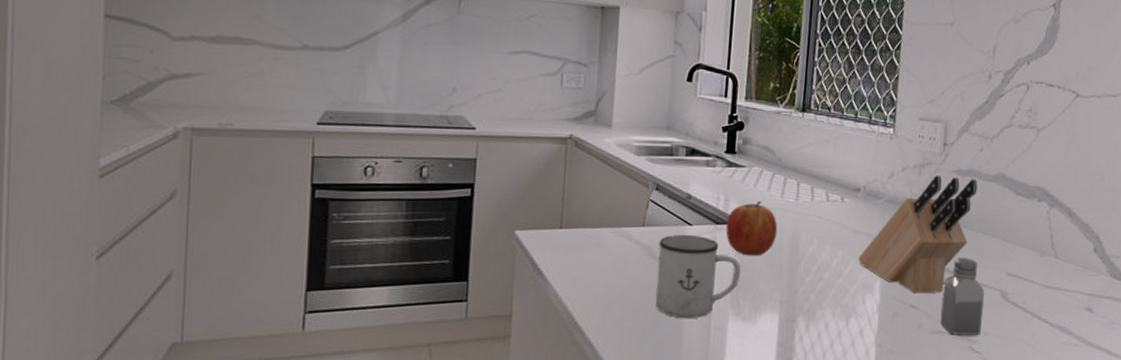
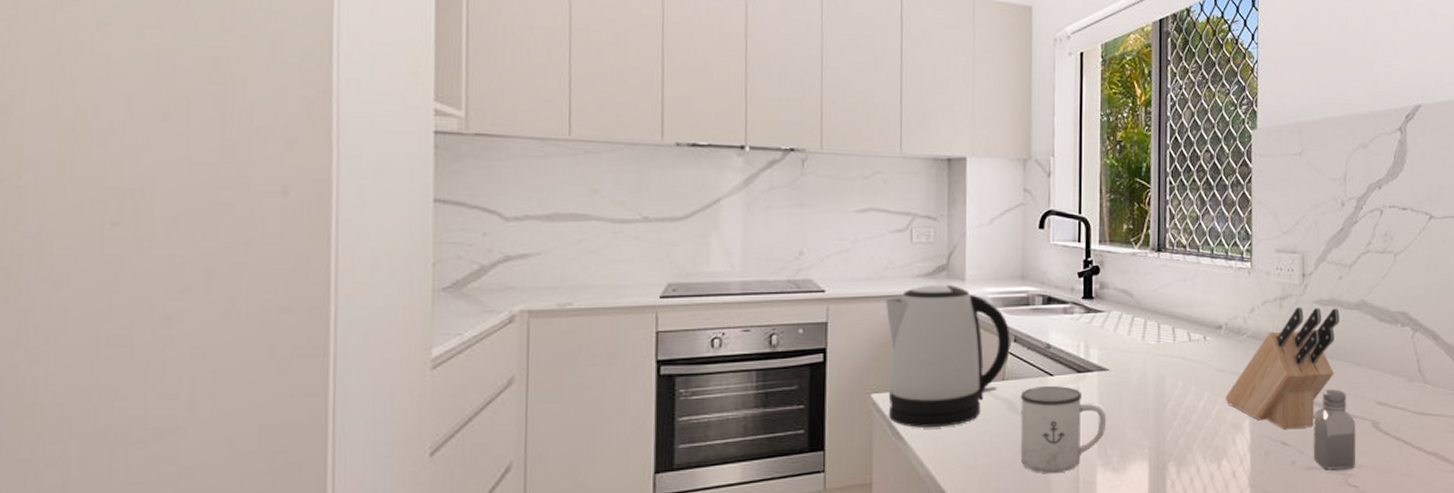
kettle: none [531,128,653,267] -> present [885,284,1010,428]
apple: present [725,200,778,256] -> none [1088,345,1141,403]

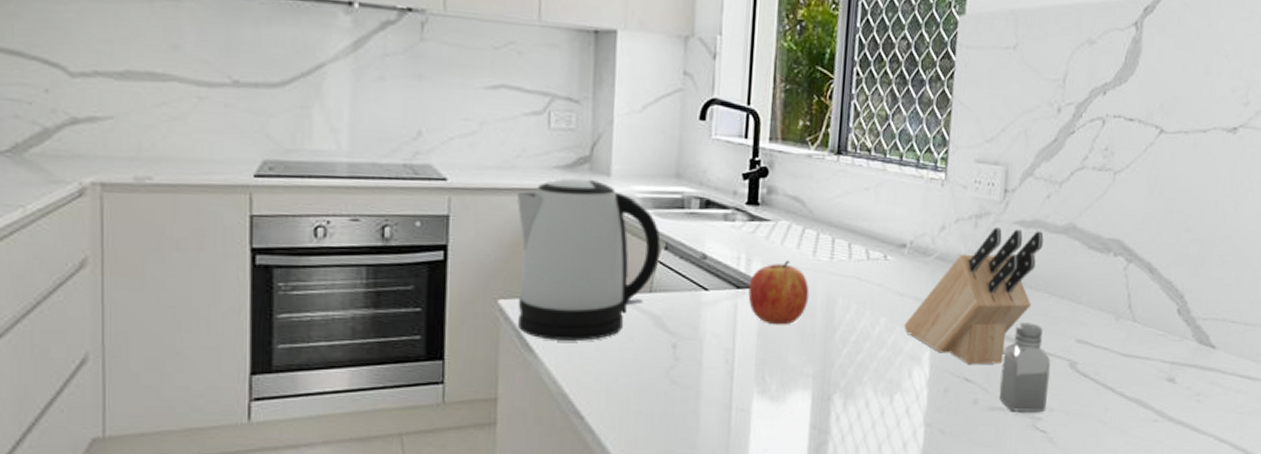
mug: present [1020,386,1107,474] -> none [666,302,767,399]
apple: none [1088,345,1141,403] -> present [748,260,810,325]

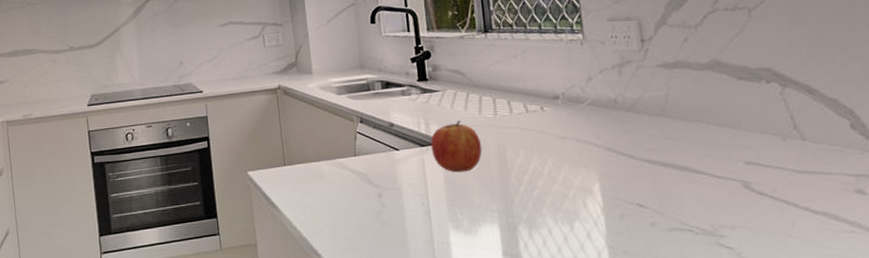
kettle: present [516,178,661,341] -> none [249,78,358,198]
knife block: present [904,227,1044,365] -> none [570,70,690,193]
saltshaker: present [999,323,1051,411] -> none [671,150,727,231]

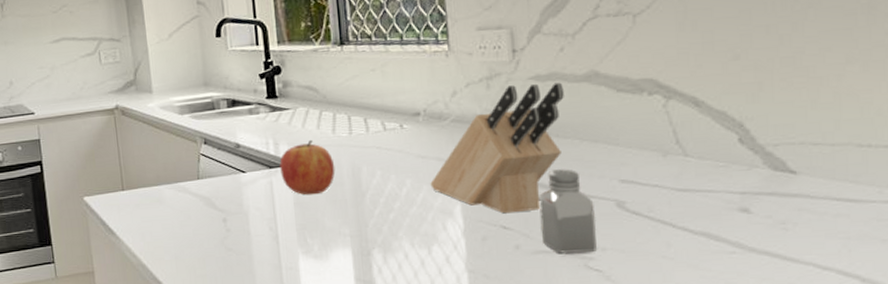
knife block: none [570,70,690,193] -> present [430,82,564,214]
saltshaker: none [671,150,727,231] -> present [539,169,597,253]

